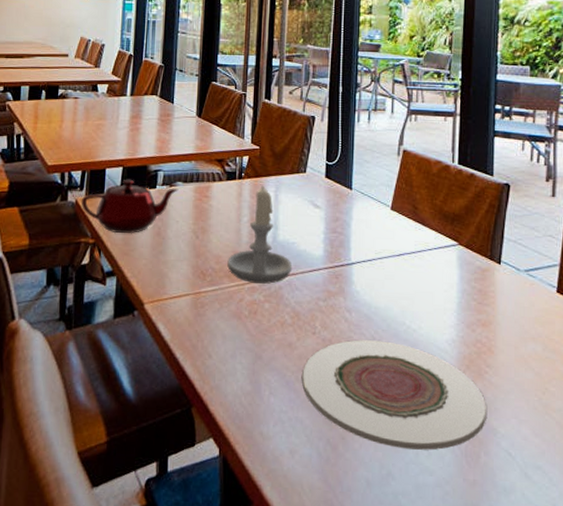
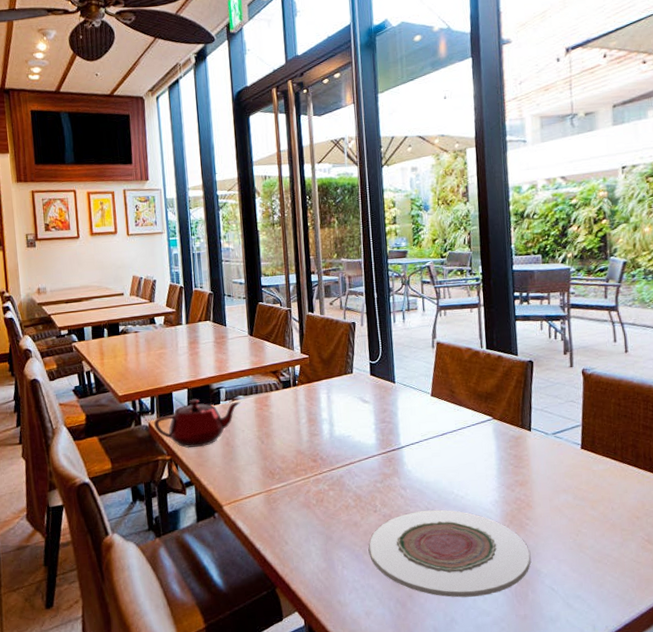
candle: present [227,185,293,284] -> none [292,389,350,476]

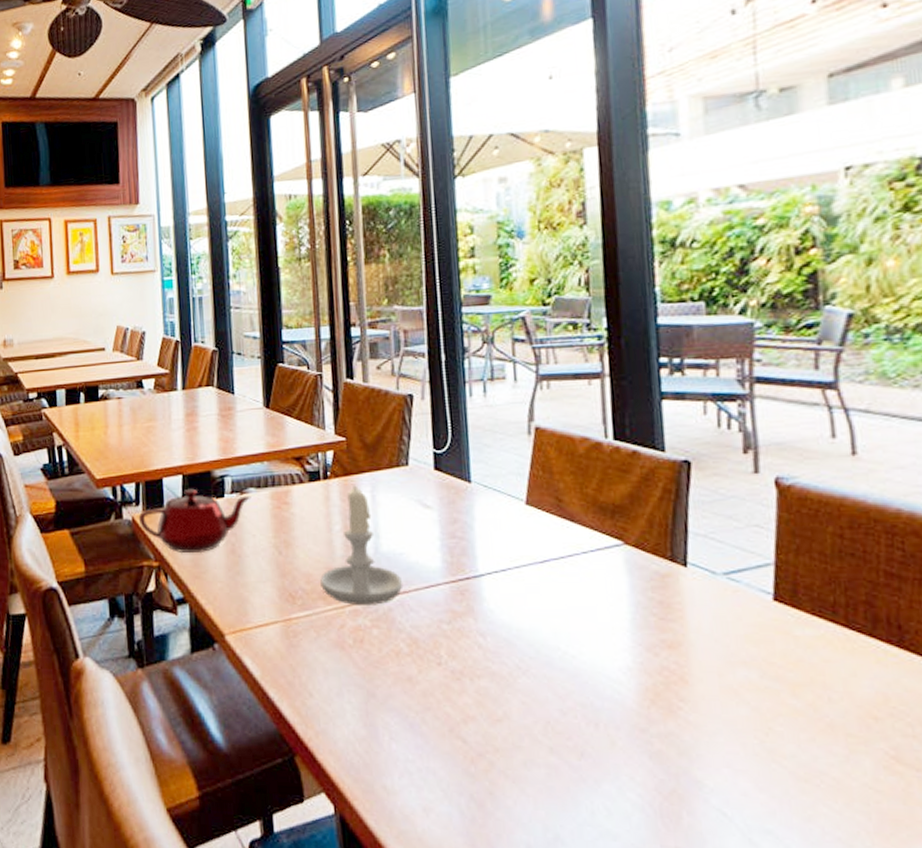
candle: none [292,389,350,476] -> present [320,485,404,605]
plate: present [369,509,531,598] -> none [429,670,687,809]

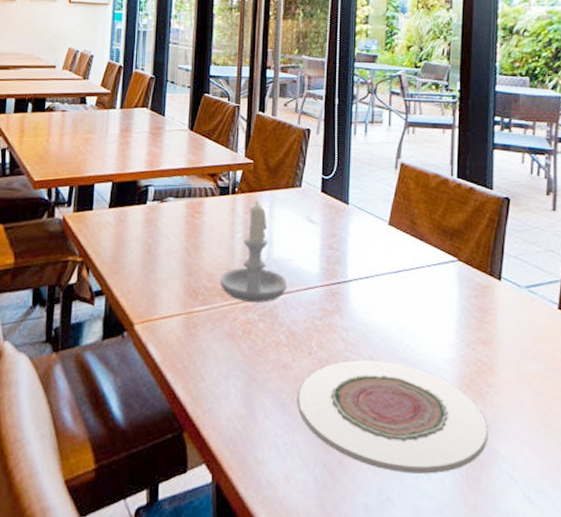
teapot: present [138,488,251,554] -> none [68,194,170,252]
plate: none [429,670,687,809] -> present [298,360,489,474]

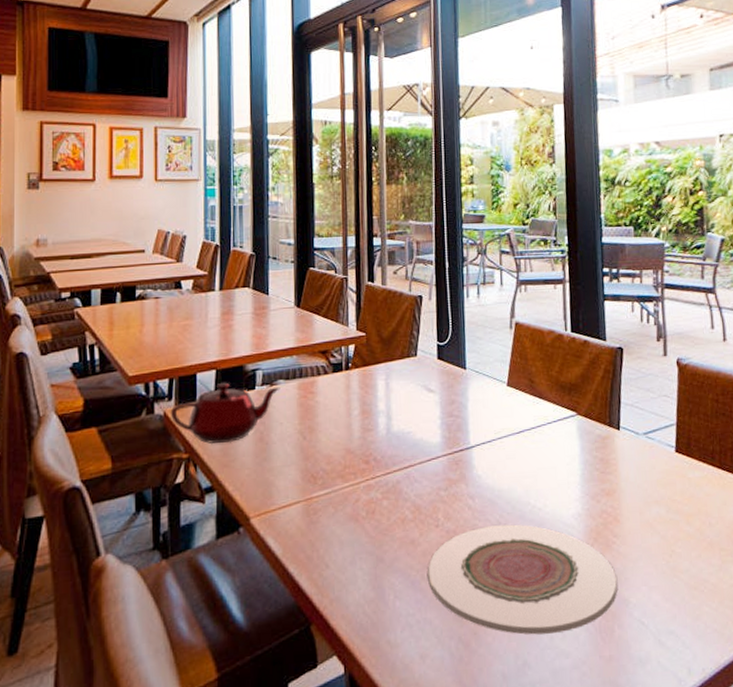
teapot: none [68,194,170,252] -> present [170,382,280,445]
candle: present [220,200,288,303] -> none [339,374,410,481]

